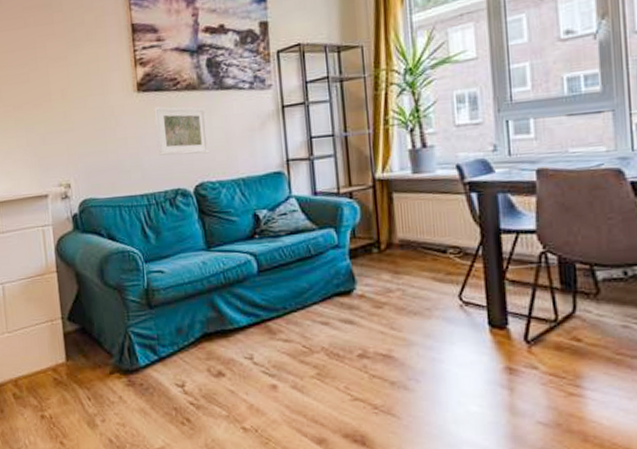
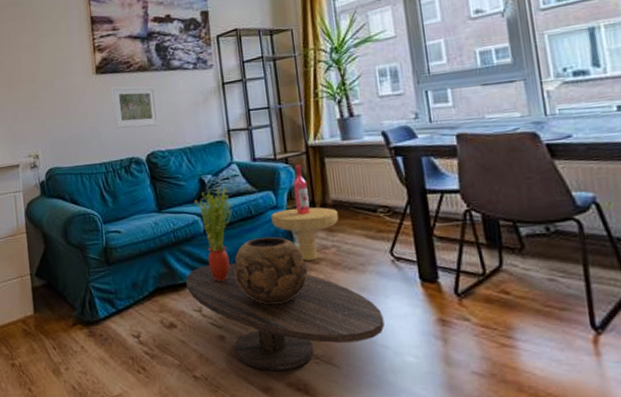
coffee table: none [236,307,449,421] -> present [186,263,385,370]
potted plant: none [247,224,291,326] -> present [194,187,234,281]
decorative bowl: none [289,279,369,352] -> present [233,237,308,305]
side table: none [331,200,406,305] -> present [271,165,339,261]

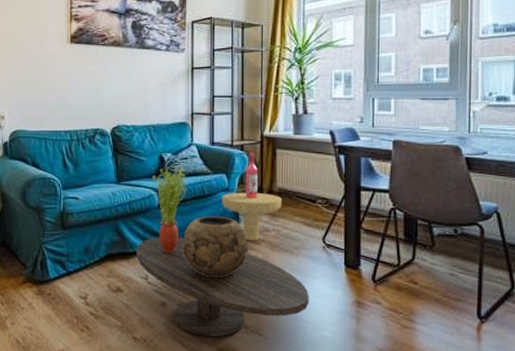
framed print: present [110,85,159,129] -> none [83,57,127,101]

